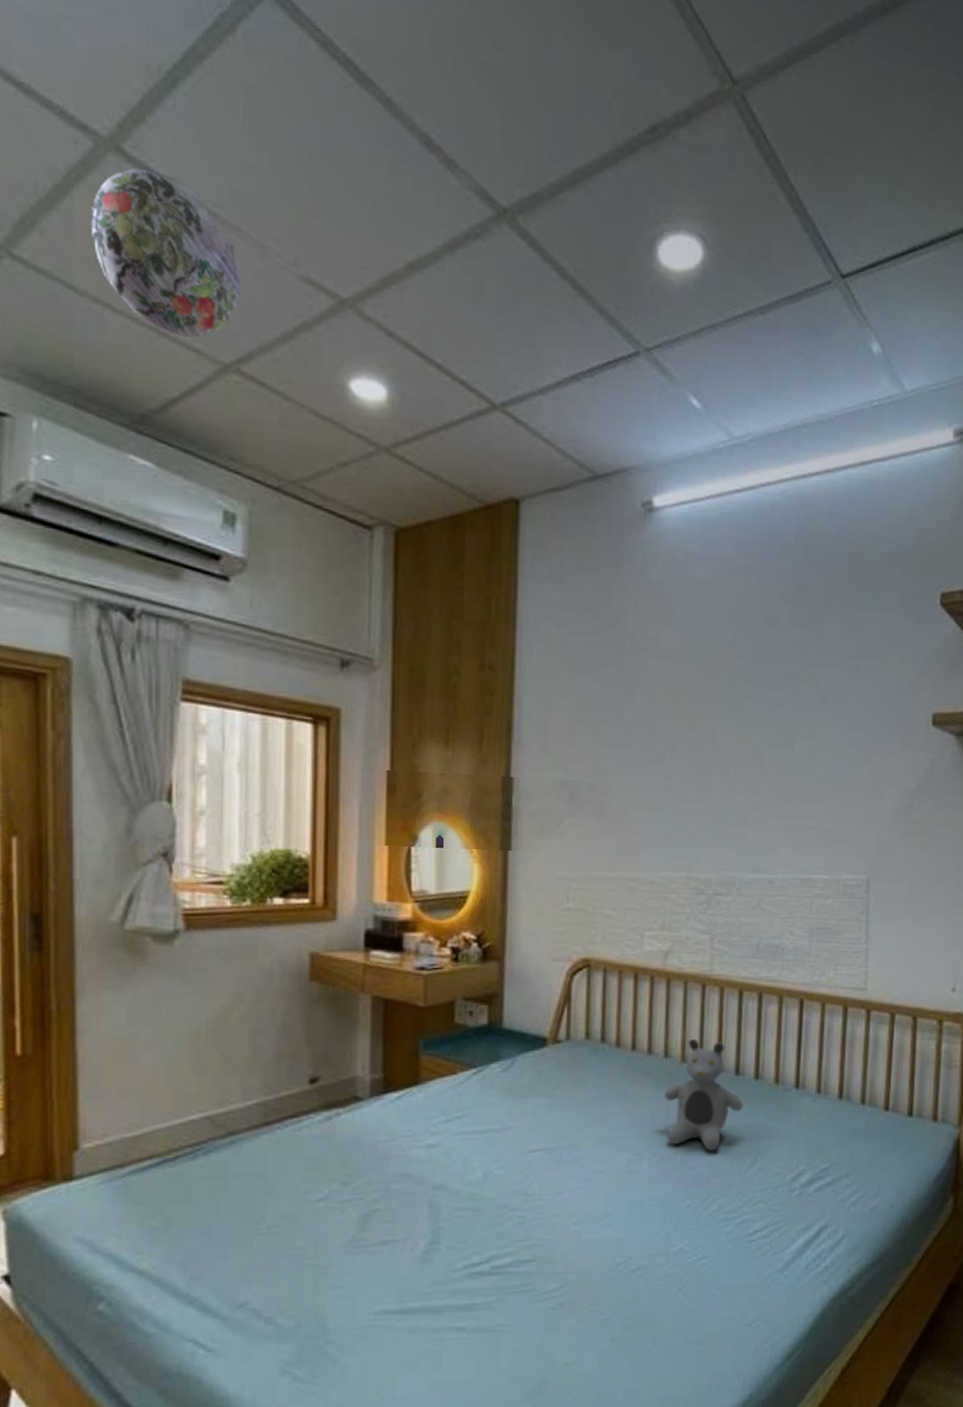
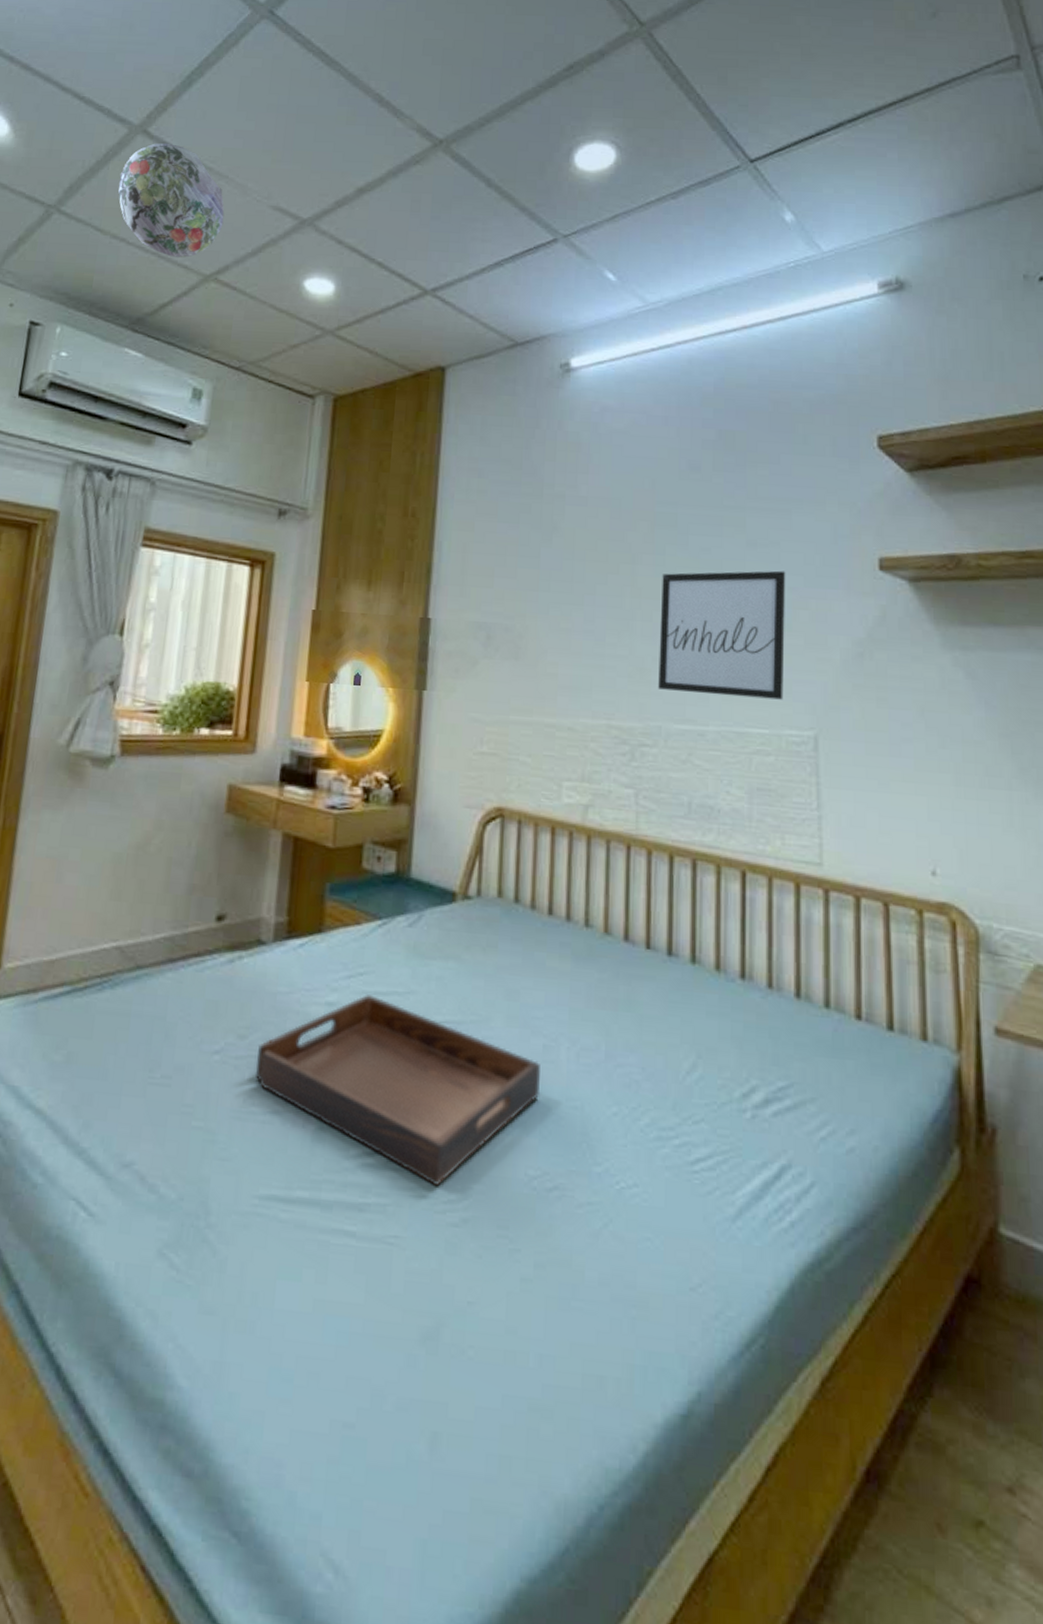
serving tray: none [361,1134,625,1282] -> present [255,995,540,1187]
teddy bear: present [665,1038,743,1151] -> none [585,906,678,1047]
wall art: none [733,726,852,848] -> present [658,570,786,700]

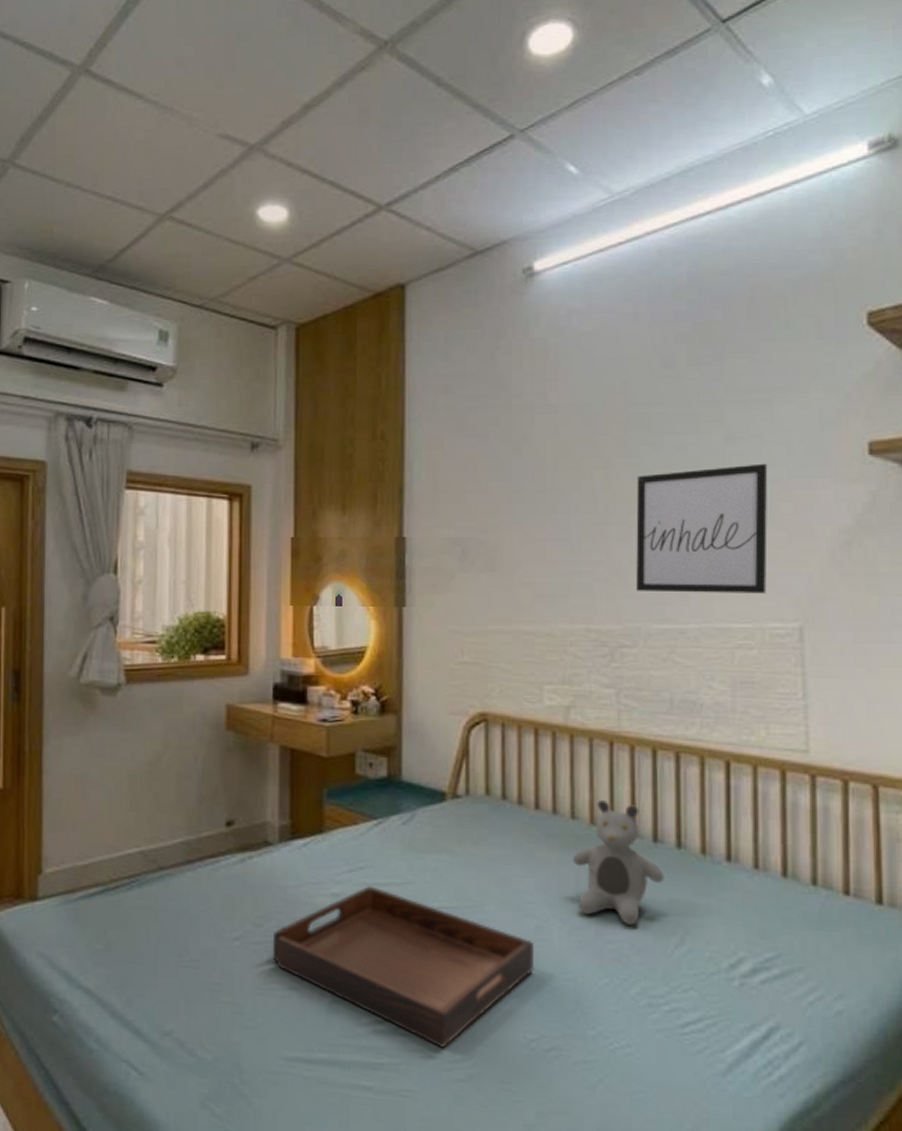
paper lantern: present [118,143,225,258] -> none [67,80,173,199]
teddy bear: none [585,906,678,1047] -> present [573,799,664,925]

